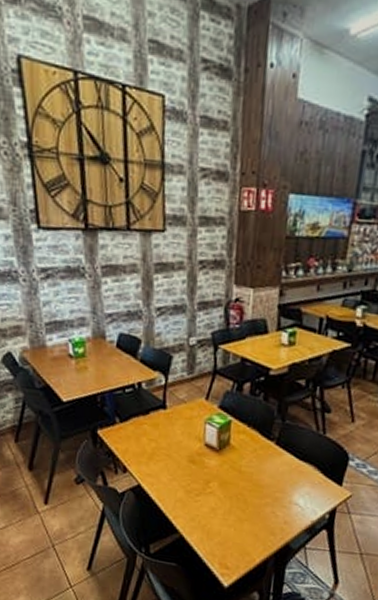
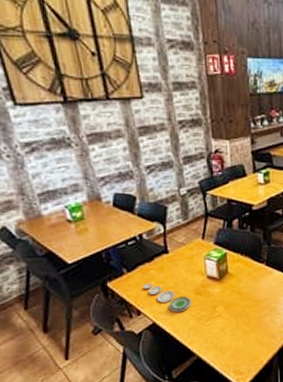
plate: none [133,438,184,479] -> present [143,283,192,313]

